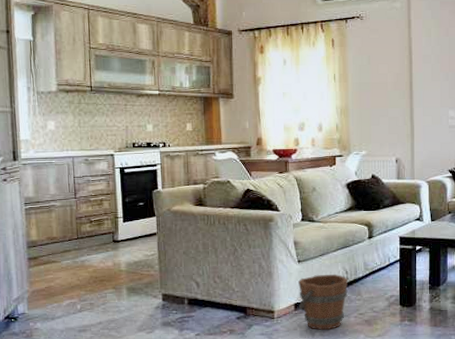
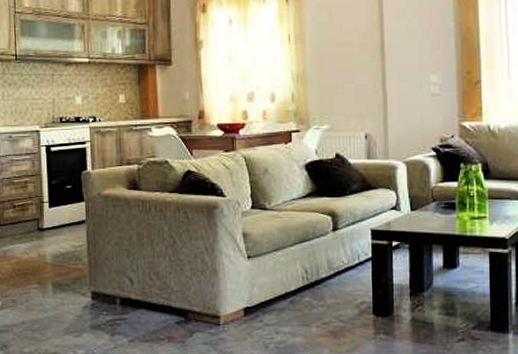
bucket: present [298,275,349,330] -> none [248,274,309,341]

